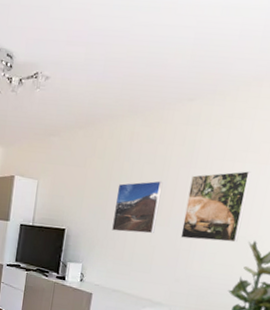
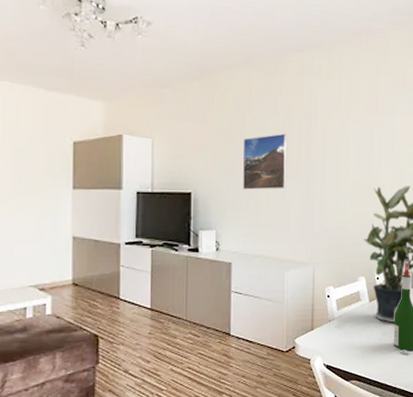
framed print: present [180,171,251,243] -> none [312,120,366,191]

